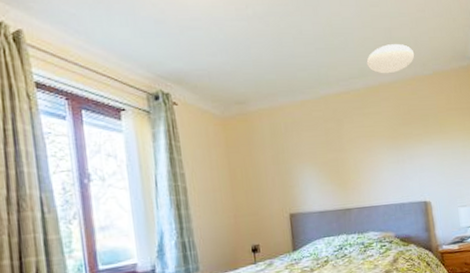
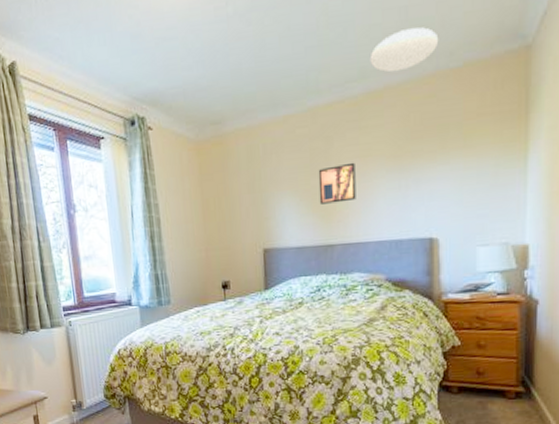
wall art: none [333,141,366,175] -> present [318,162,356,205]

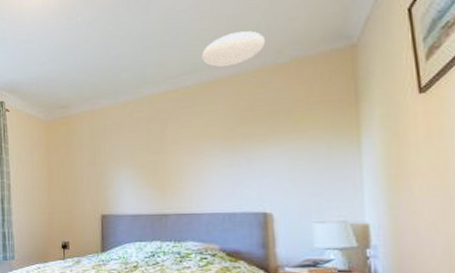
wall art: present [318,162,356,205] -> none [153,142,190,178]

